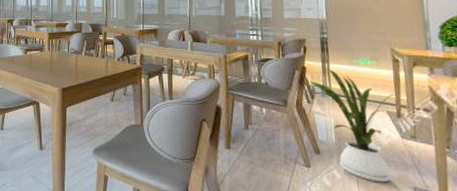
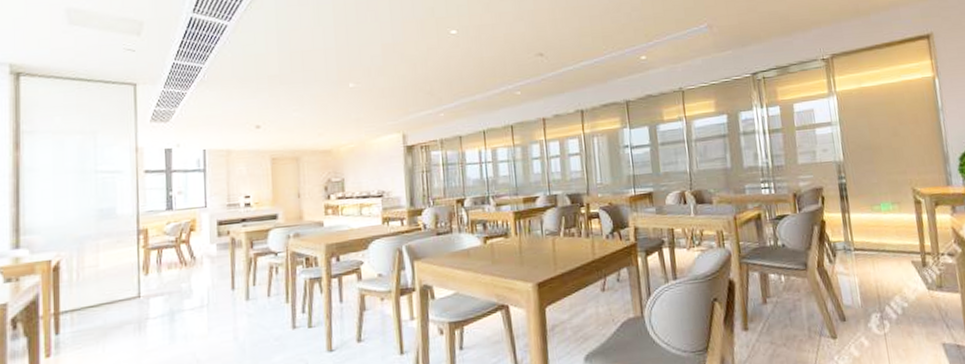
house plant: present [309,69,396,183] -> none [829,220,921,344]

